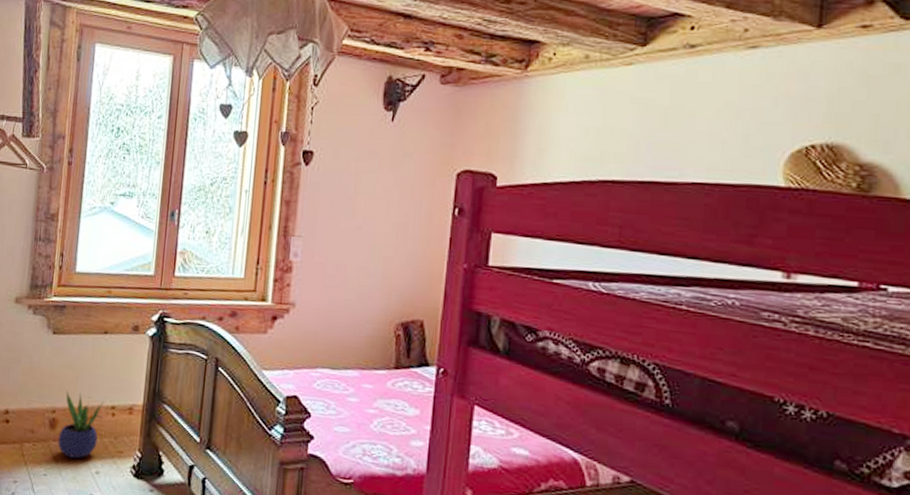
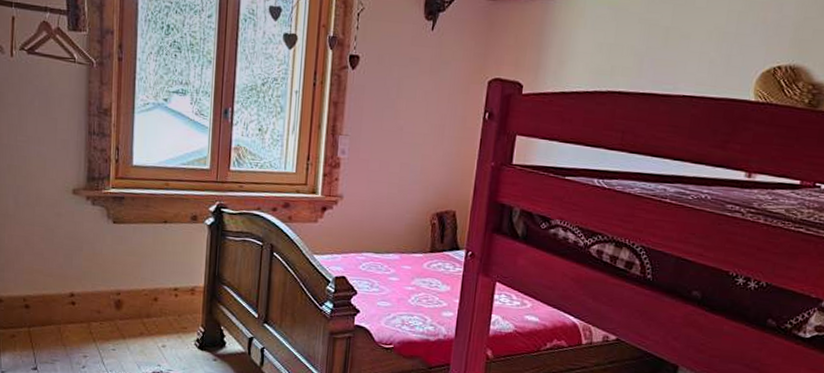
potted plant: present [57,391,105,459] -> none [124,275,167,335]

